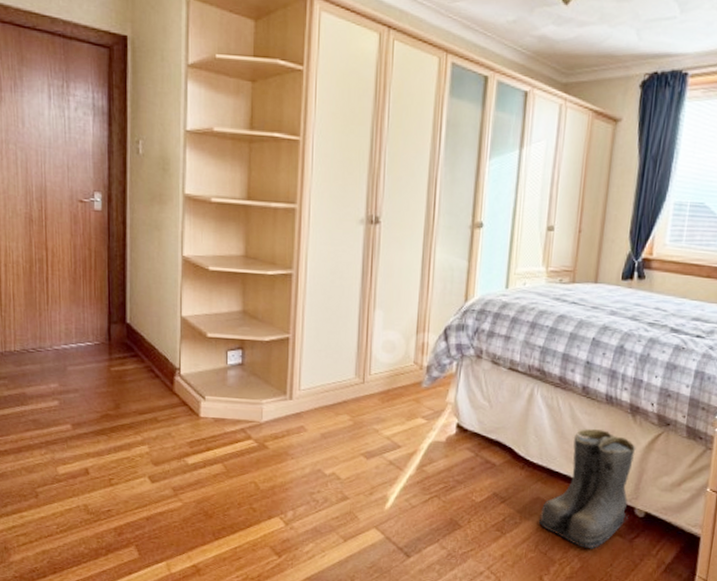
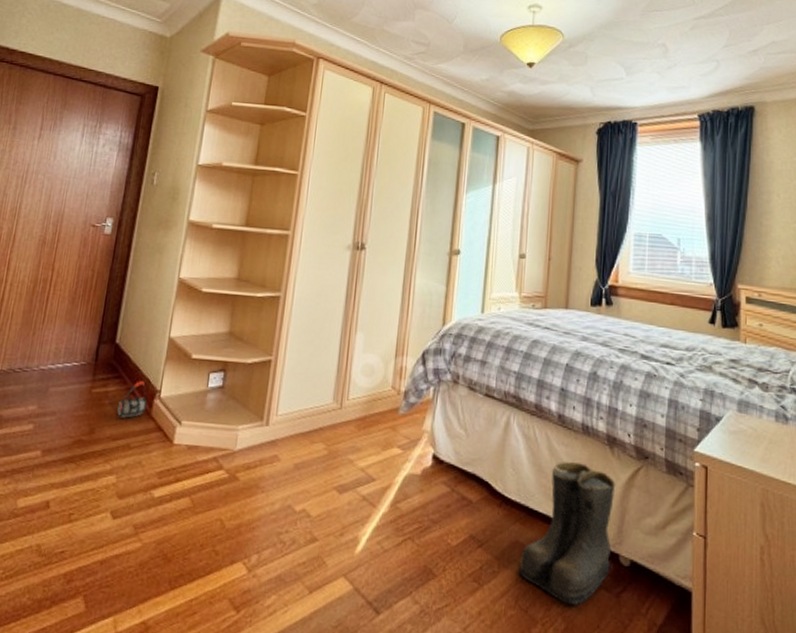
bag: none [139,359,168,394] -> present [117,381,147,418]

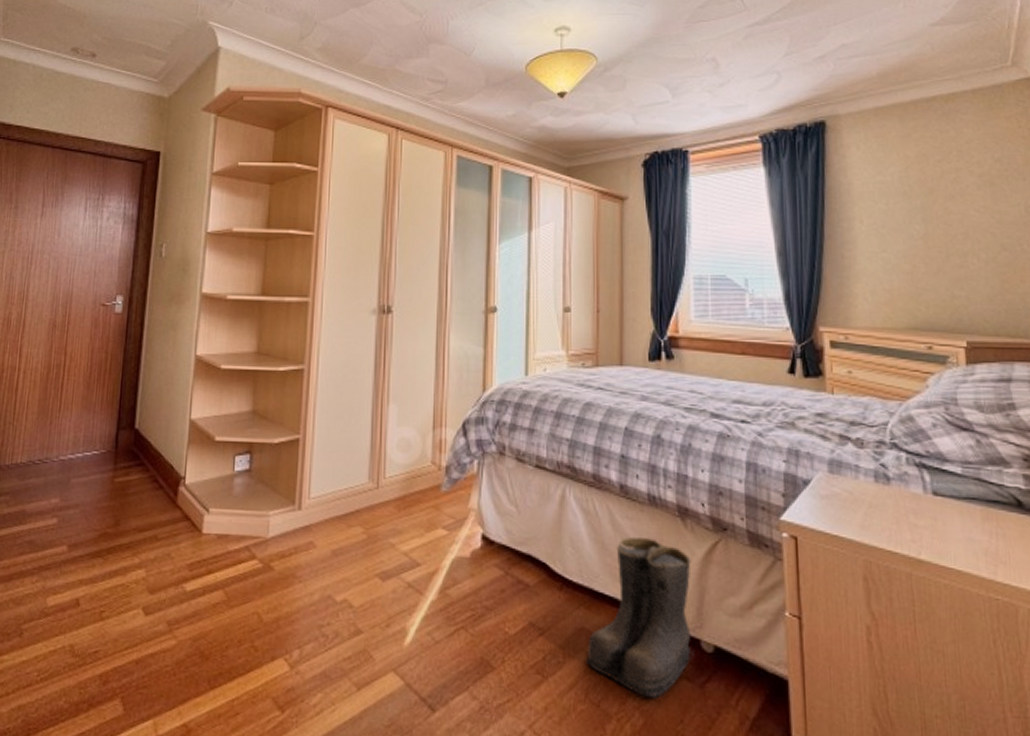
bag: present [117,381,147,418] -> none [142,467,172,508]

